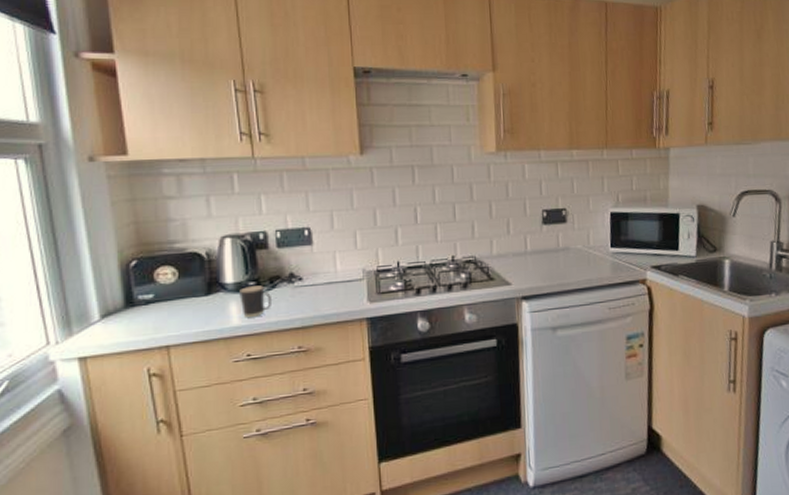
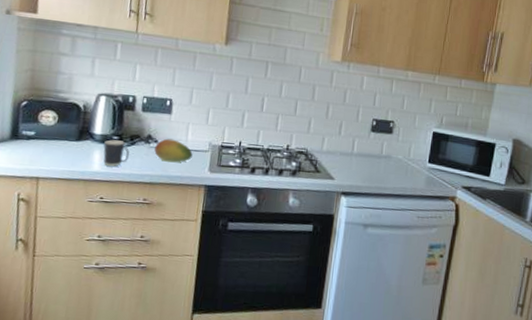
fruit: none [300,273,346,300] -> present [154,138,193,163]

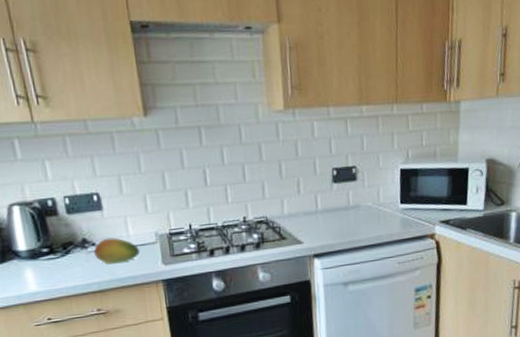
mug: present [103,139,129,167] -> none [32,252,67,283]

